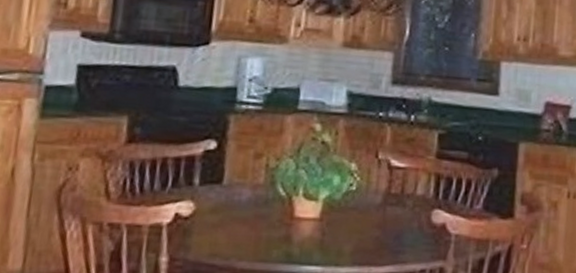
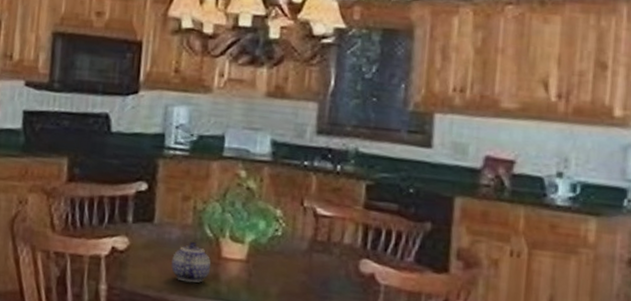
teapot: none [240,201,283,247] -> present [171,241,211,283]

